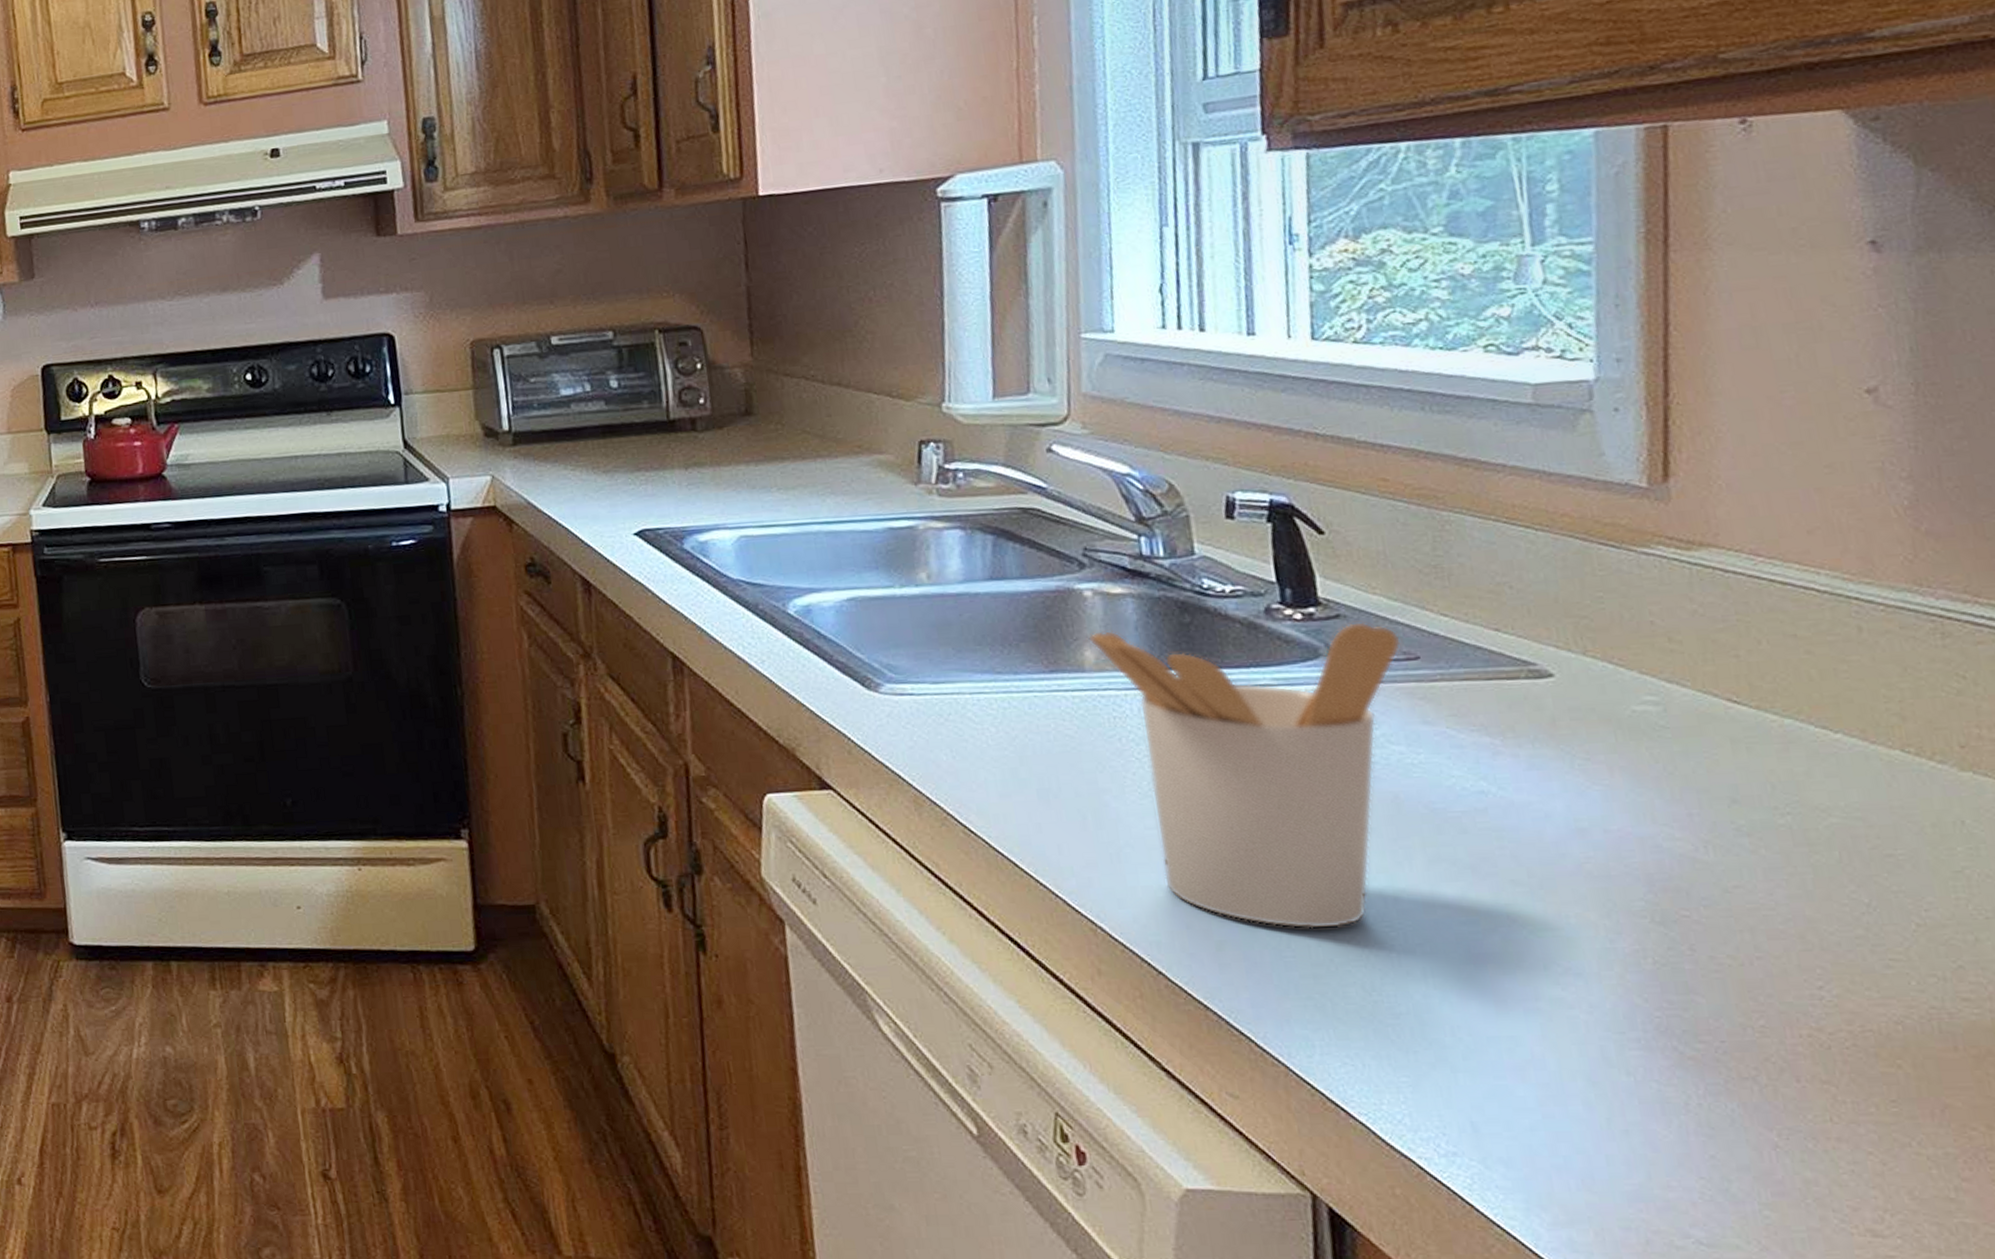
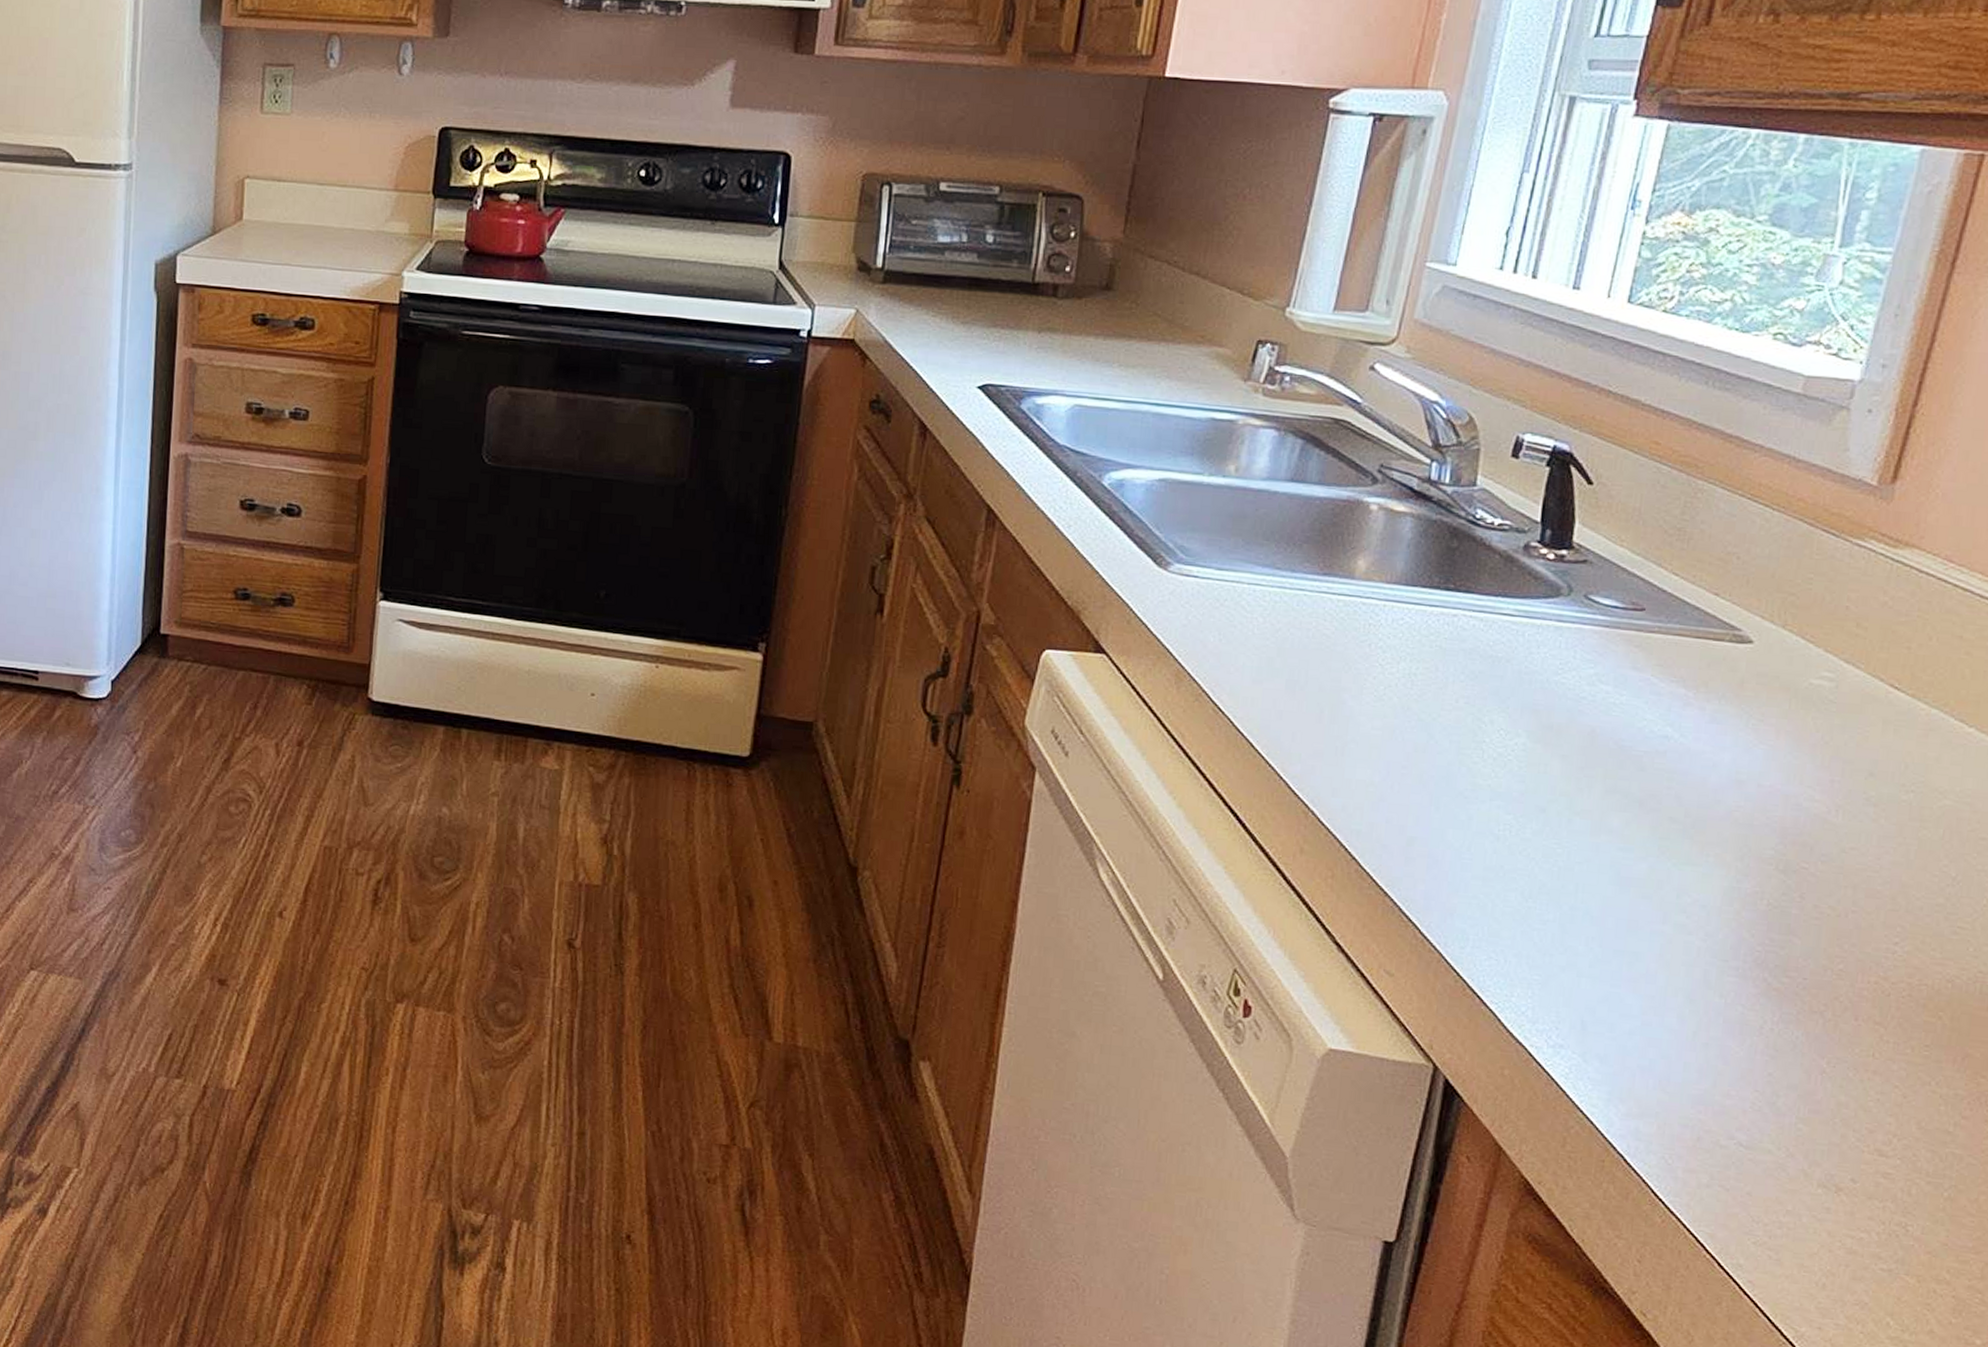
utensil holder: present [1088,621,1401,930] -> none [1364,544,1633,840]

